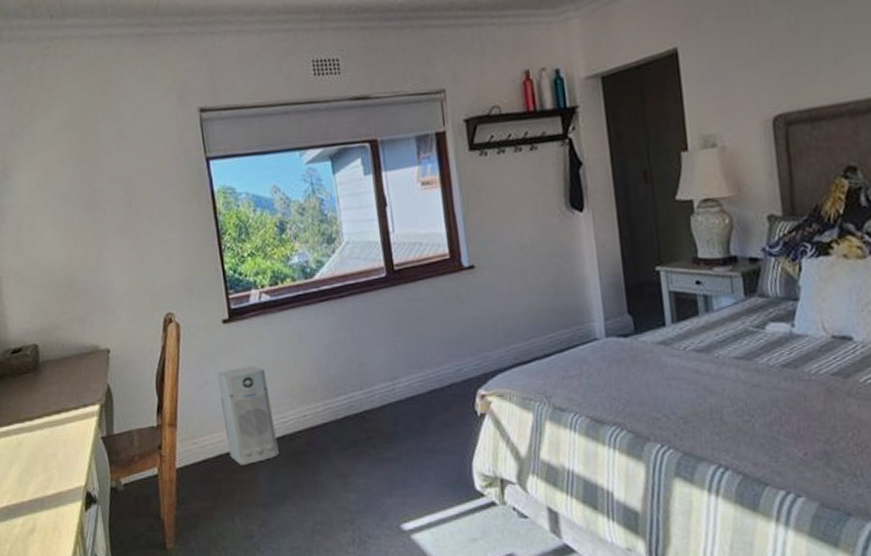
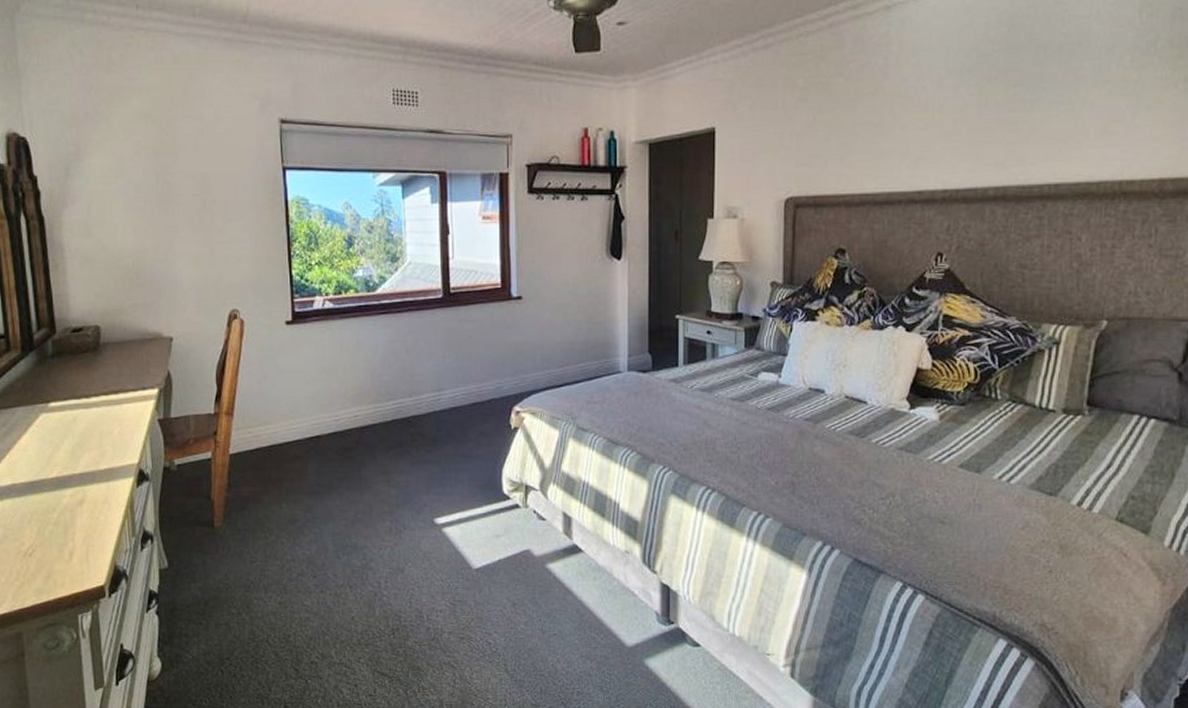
air purifier: present [217,366,279,465] -> none [276,366,329,456]

